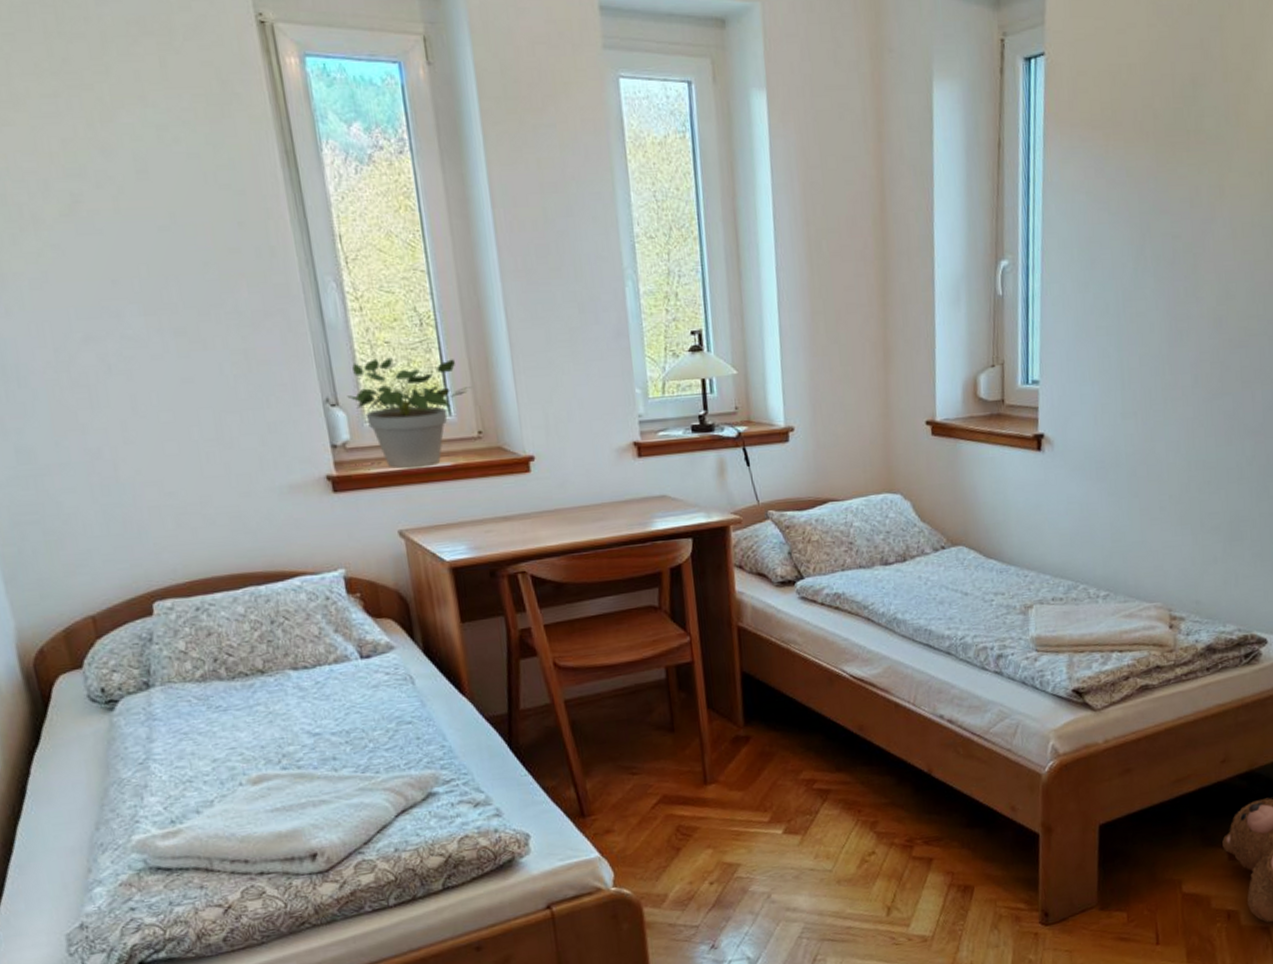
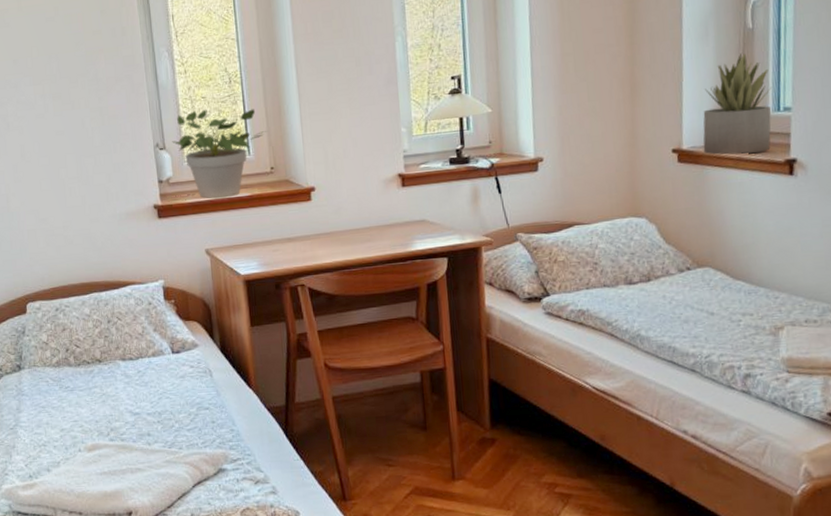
succulent plant: none [955,320,1021,429] -> present [703,52,772,155]

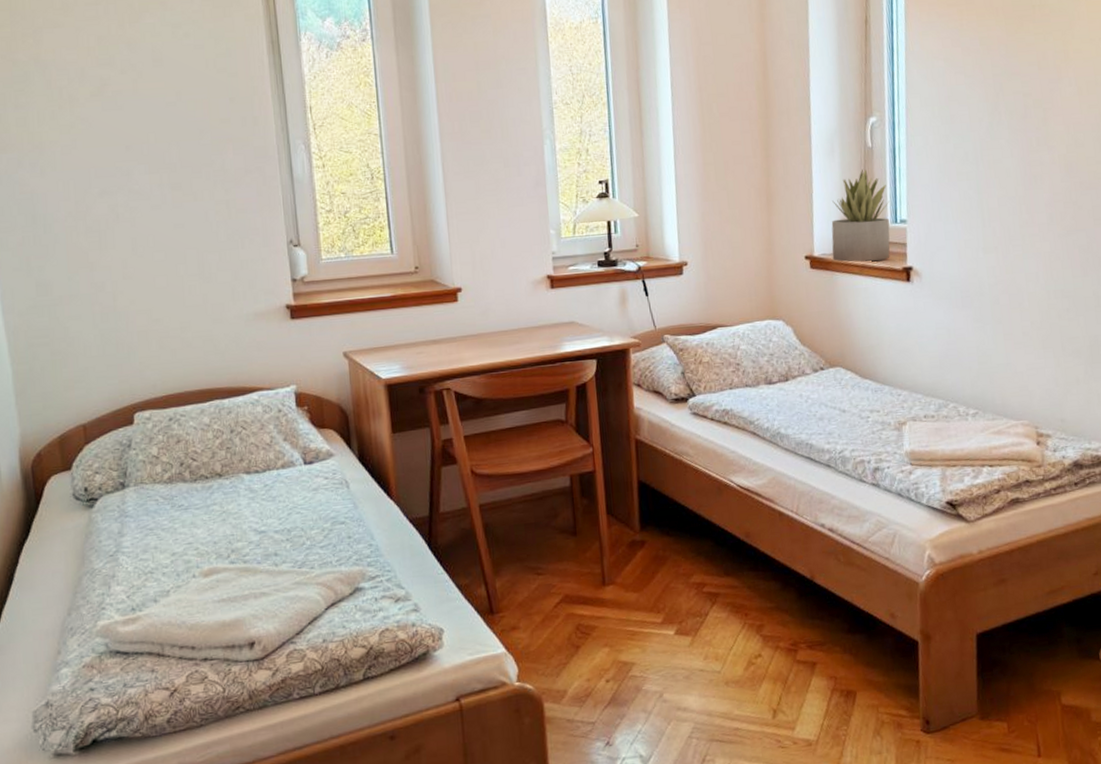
potted plant: present [172,109,267,200] -> none [307,205,412,300]

